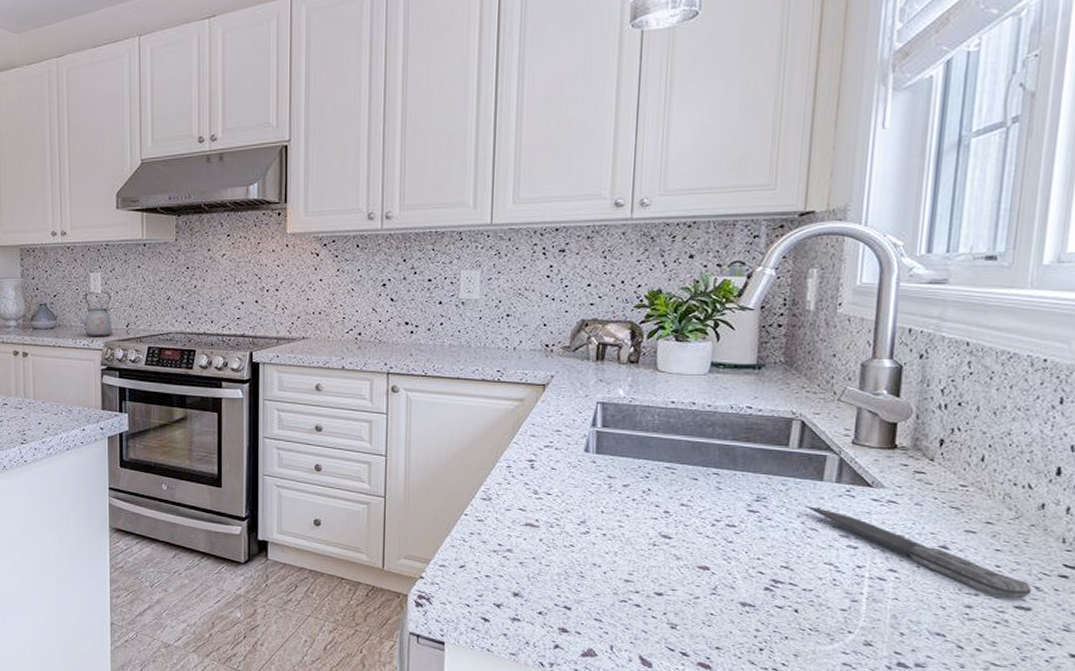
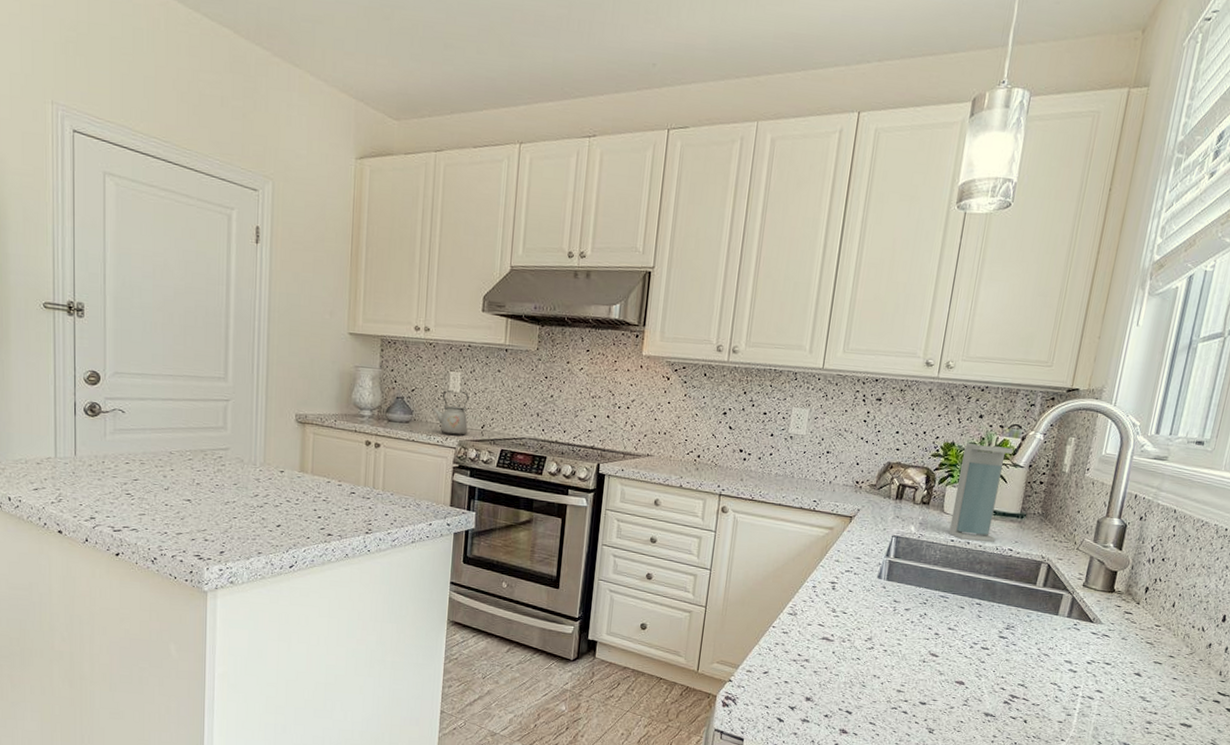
soap dispenser: none [667,289,737,401] -> present [948,443,1013,543]
knife: present [804,506,1032,599] -> none [1042,635,1194,718]

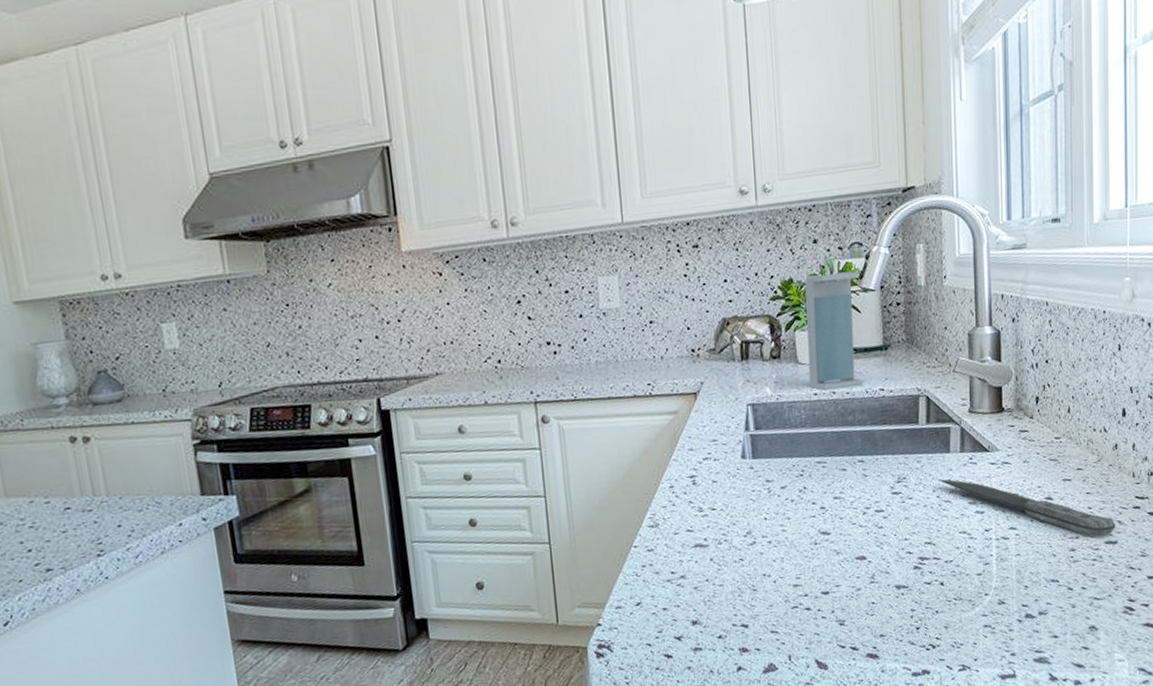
kettle: present [432,389,469,436] -> none [148,345,202,406]
knife: none [1042,635,1194,718] -> present [938,479,1116,537]

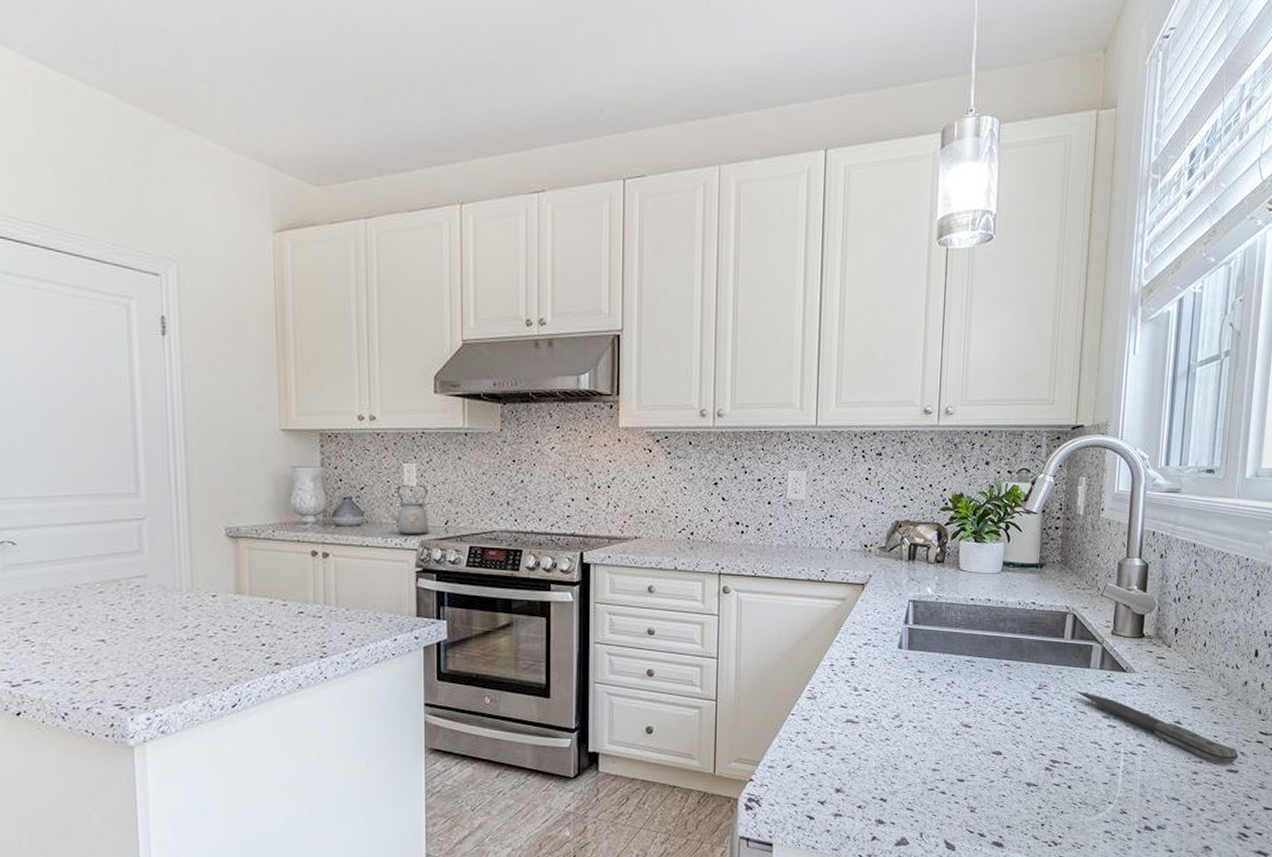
kettle: none [148,345,202,406] -> present [386,484,429,536]
soap dispenser: present [805,270,863,392] -> none [967,493,1024,598]

